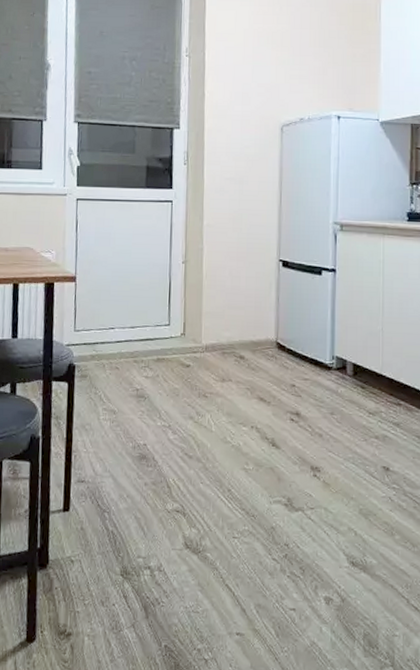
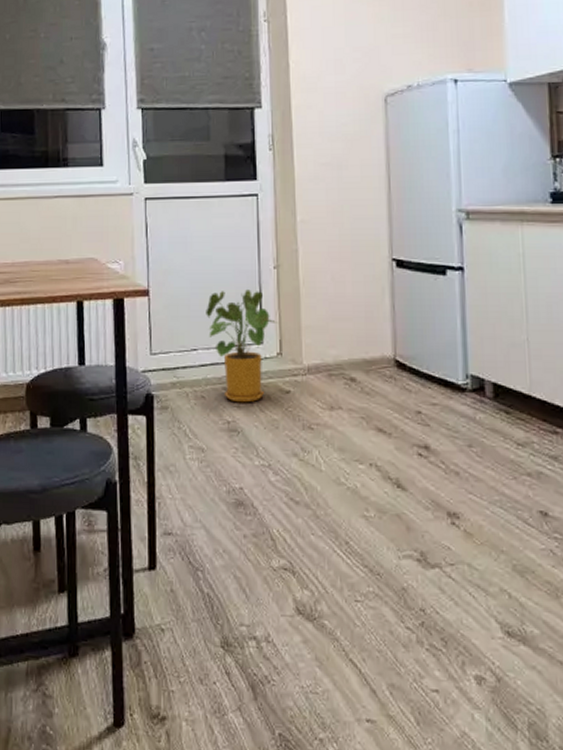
house plant: none [123,280,183,374] -> present [206,290,277,403]

